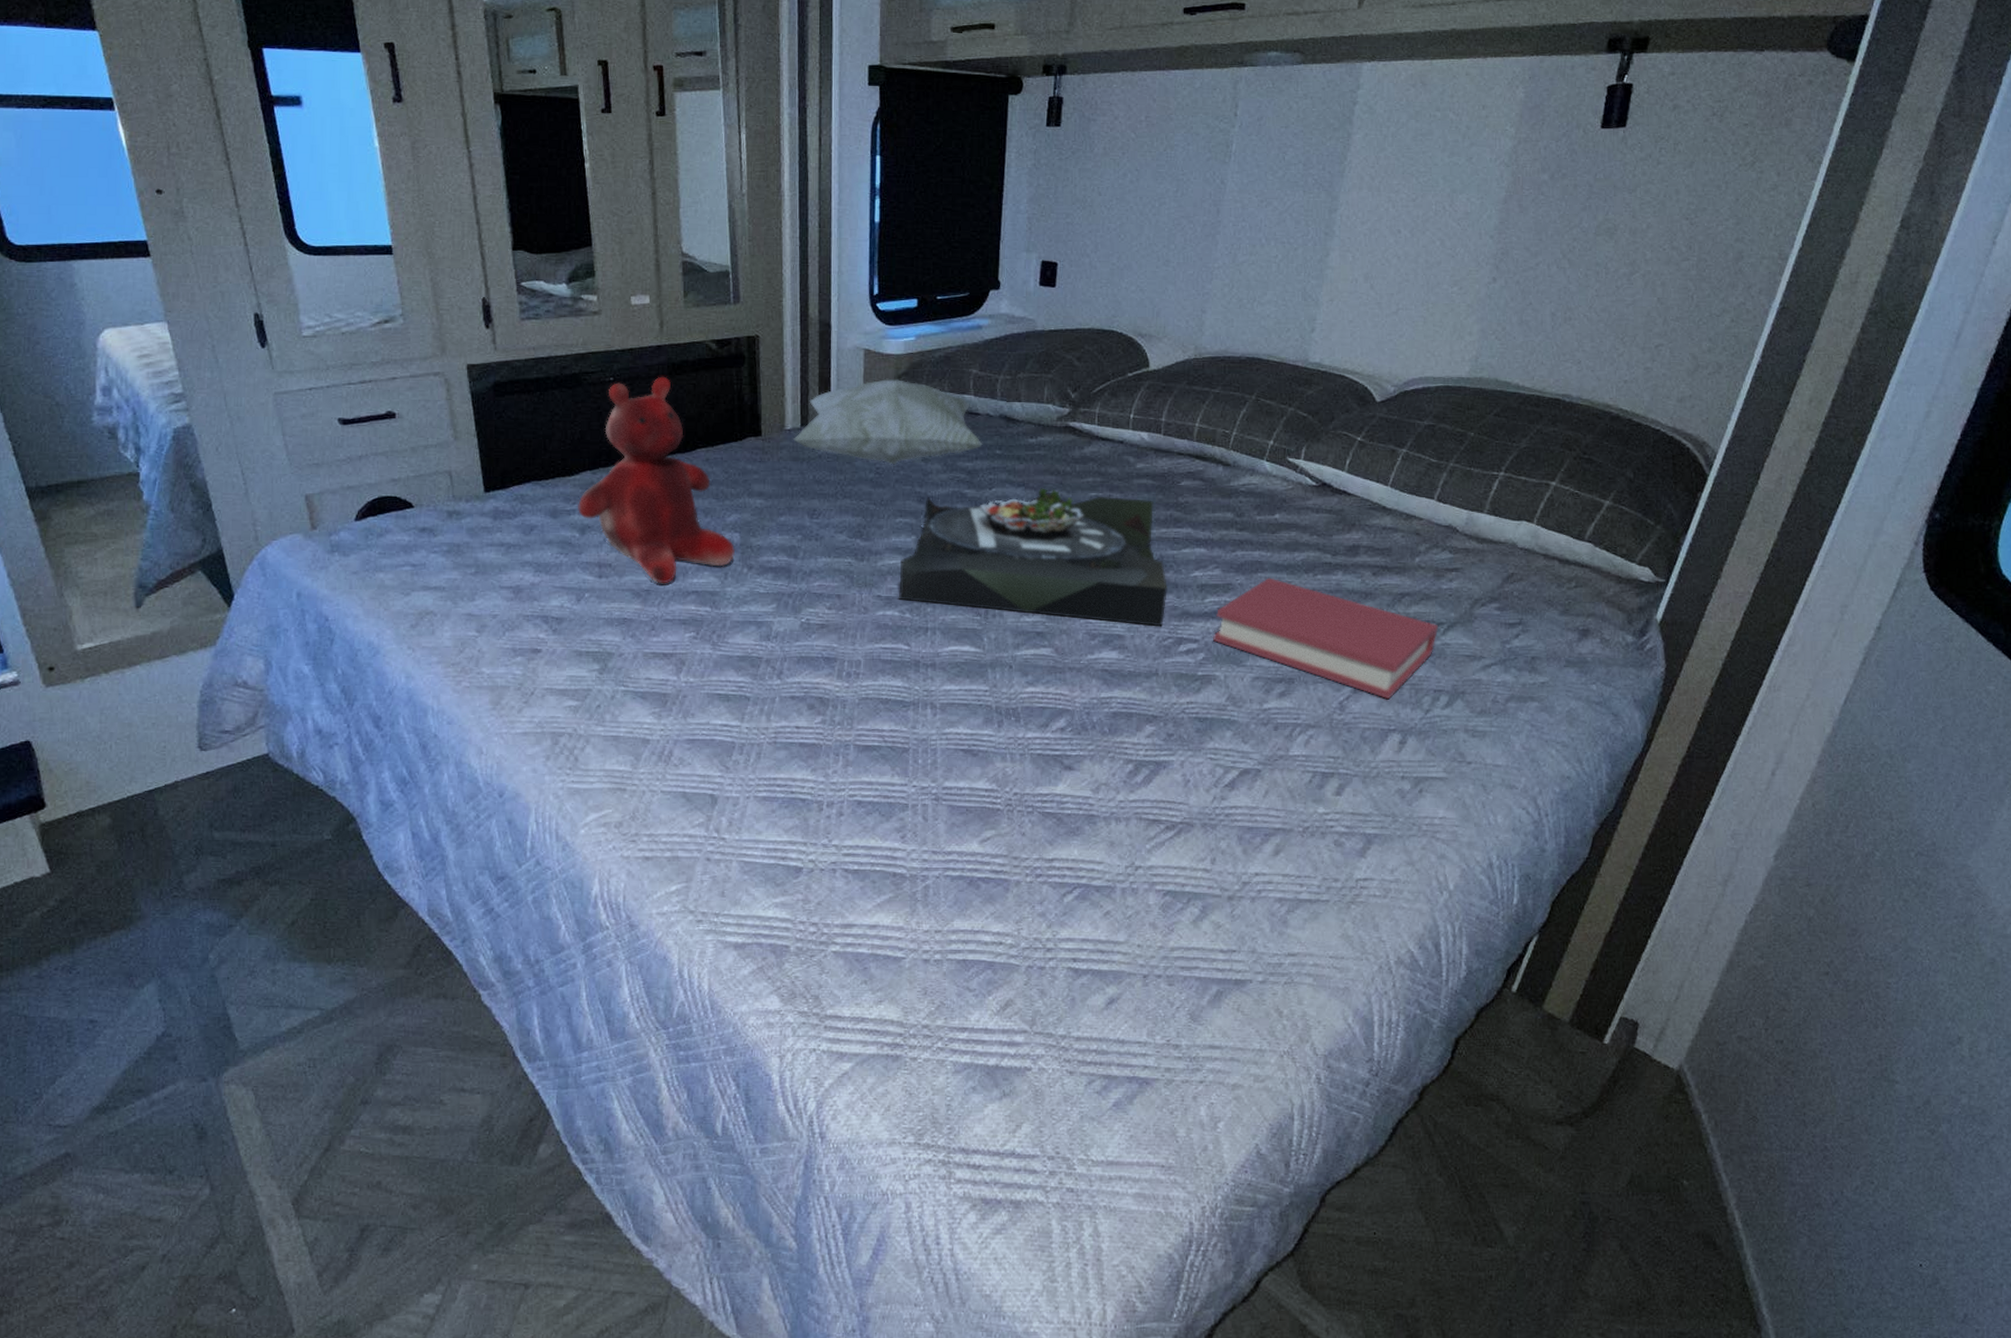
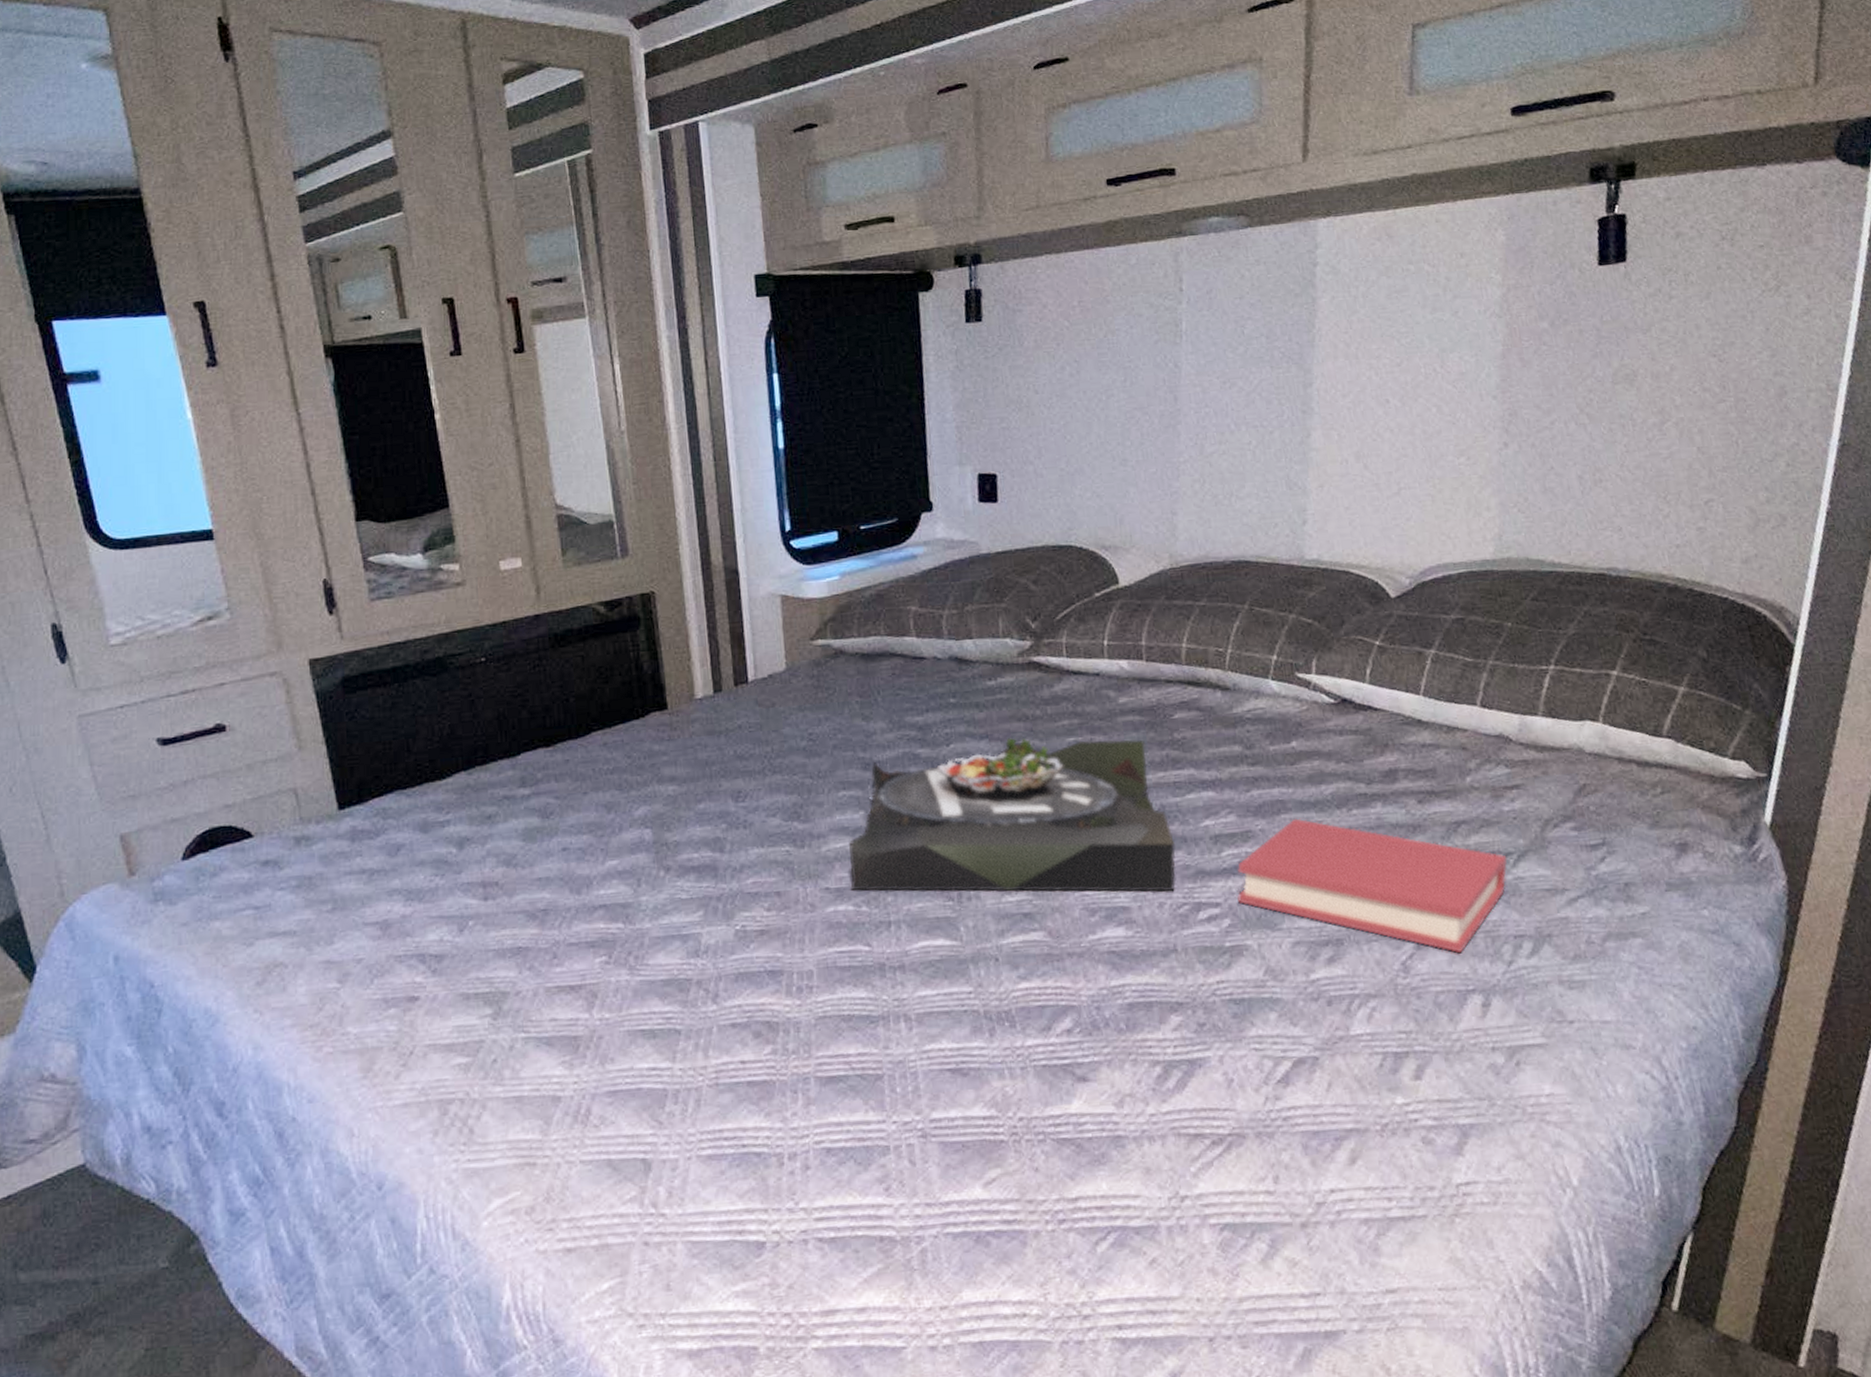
teddy bear: present [578,376,736,584] -> none [453,650,648,901]
decorative pillow: present [793,379,983,465] -> none [706,627,933,728]

